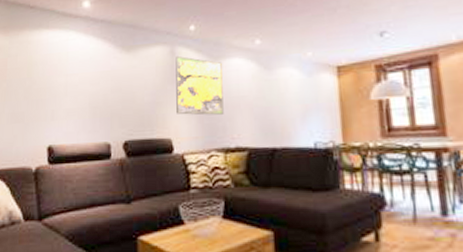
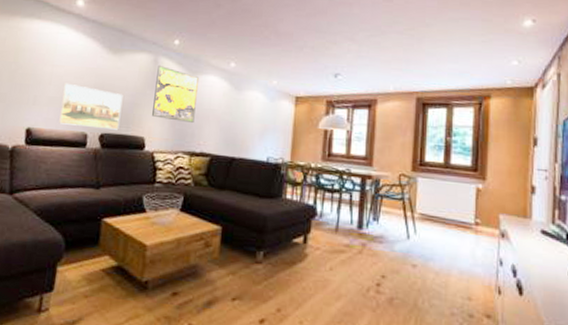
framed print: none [80,91,143,137] -> present [59,83,123,130]

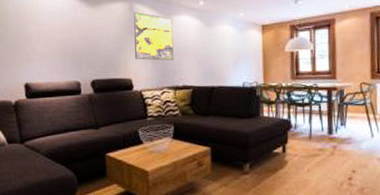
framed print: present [59,83,123,130] -> none [52,38,108,76]

